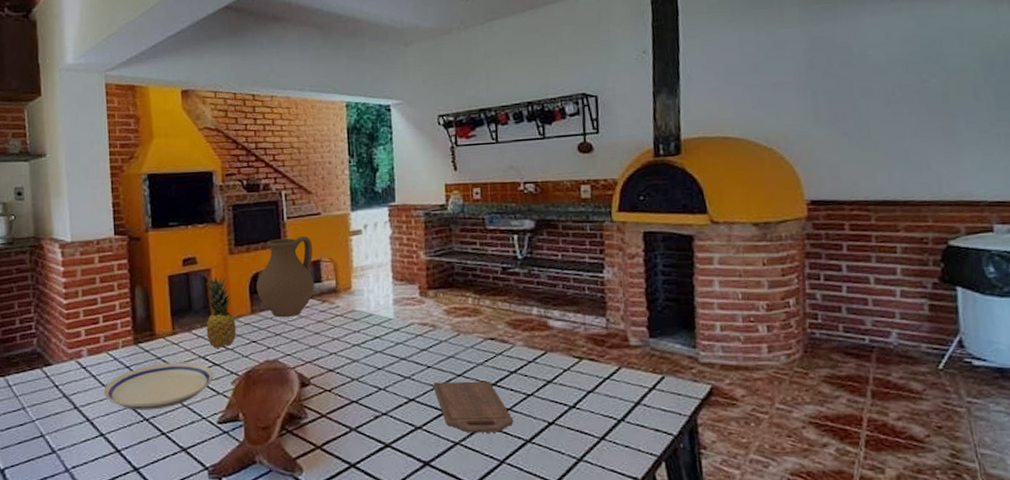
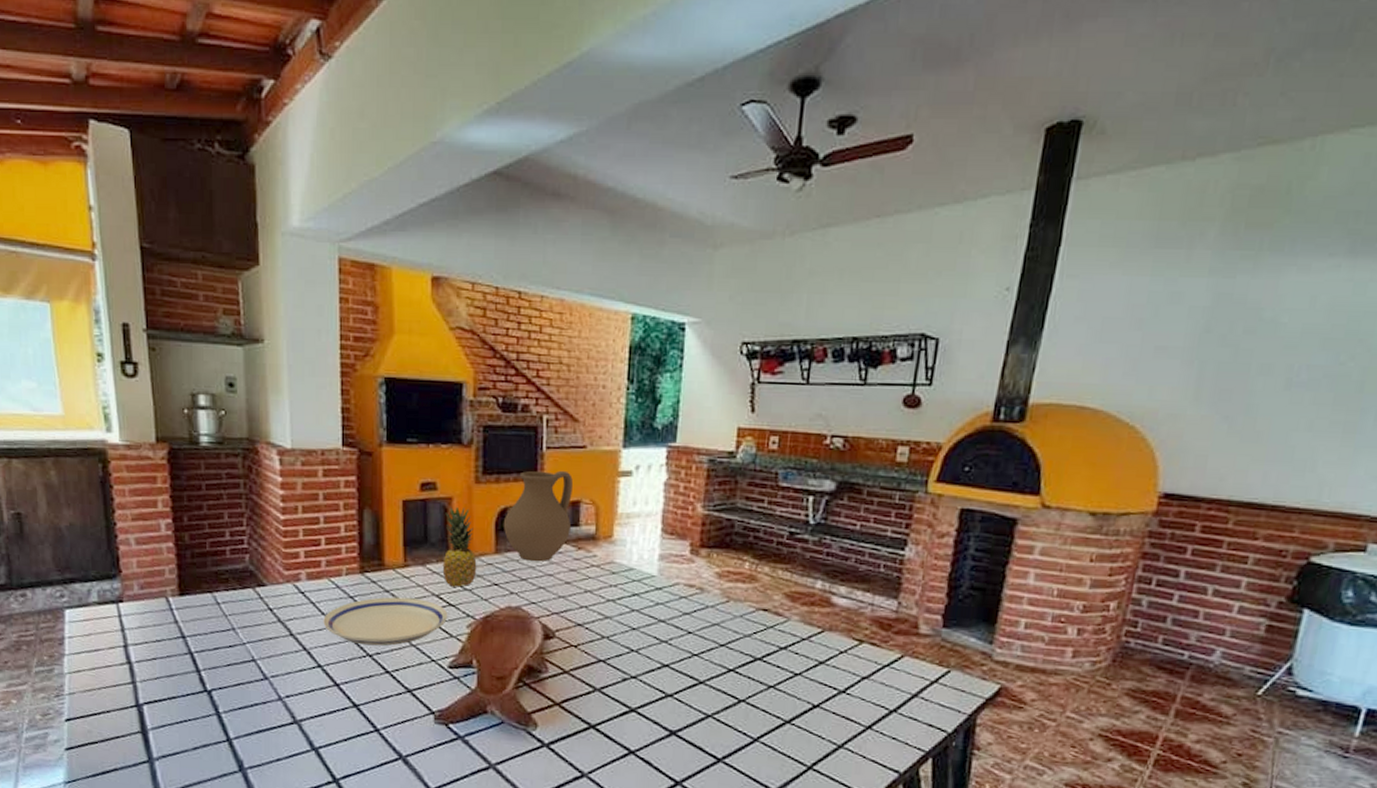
cutting board: present [433,381,514,433] -> none [691,650,776,709]

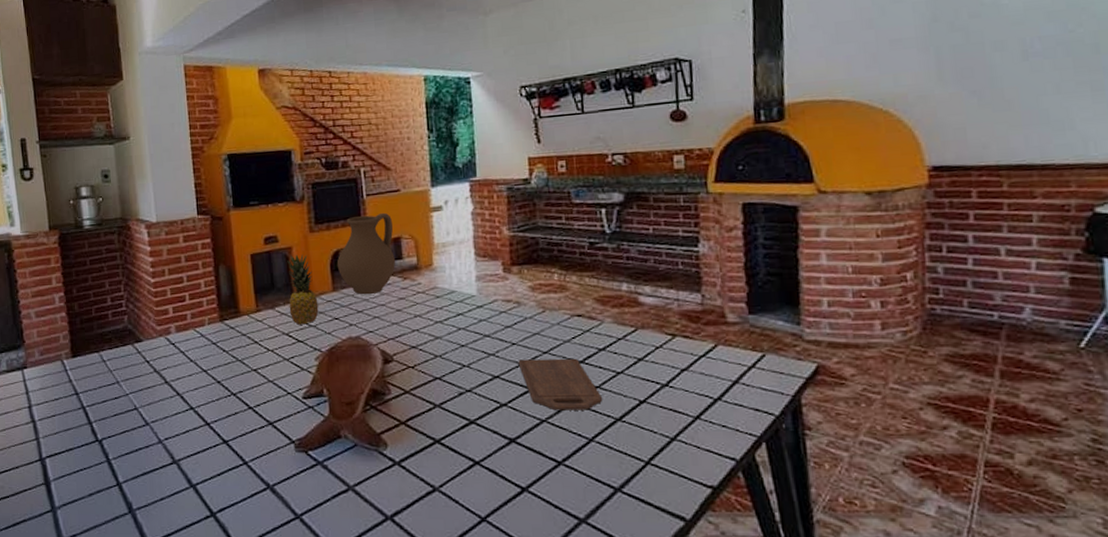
plate: present [323,597,448,646] -> none [192,339,298,385]
cutting board: none [691,650,776,709] -> present [518,358,603,411]

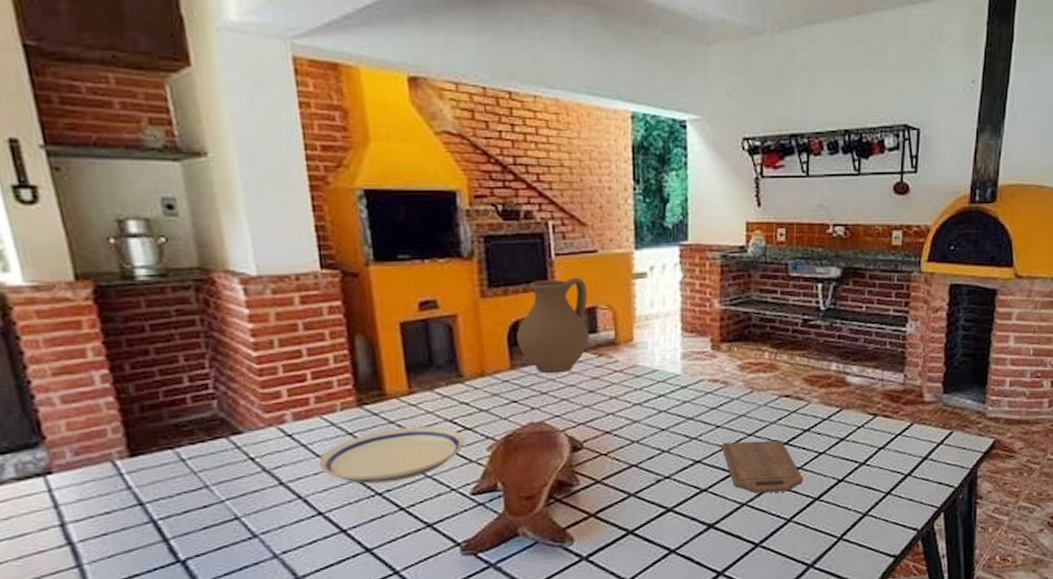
plate: none [192,339,298,385] -> present [318,426,465,484]
fruit: present [287,255,319,325] -> none [450,325,492,409]

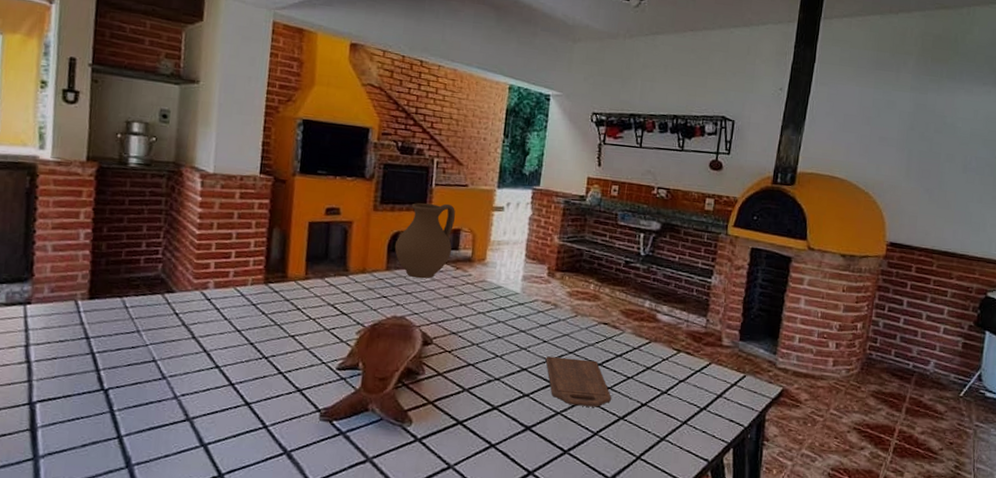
plate: present [318,426,465,484] -> none [225,305,341,349]

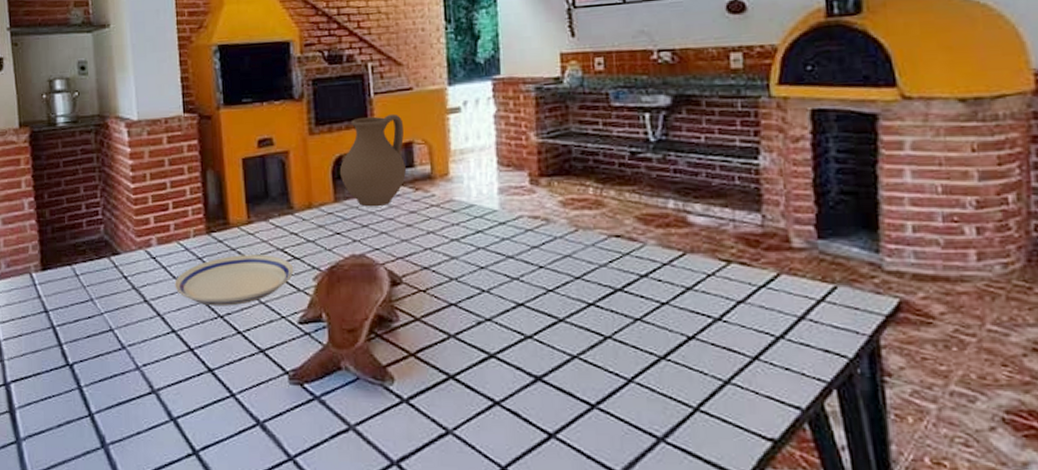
plate: none [225,305,341,349] -> present [174,254,294,306]
cutting board: present [545,356,612,407] -> none [546,285,645,346]

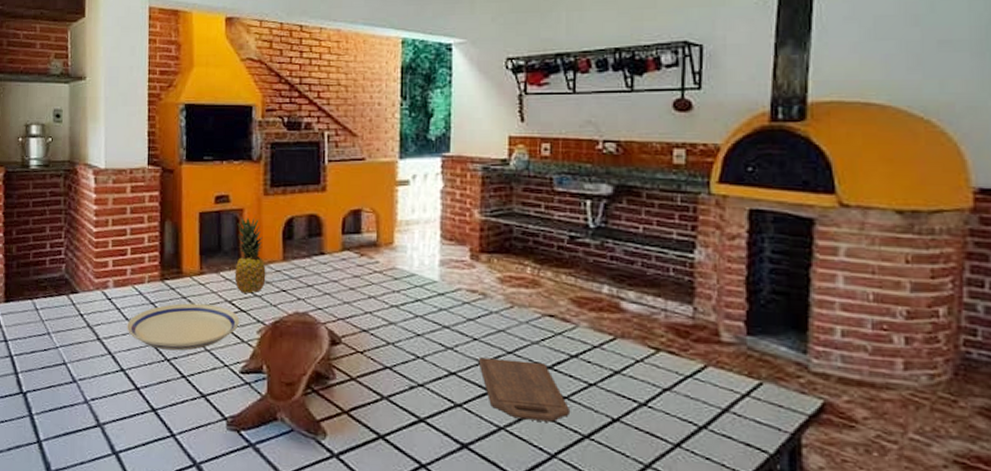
fruit: none [283,160,318,240] -> present [234,218,266,294]
pitcher: present [339,113,407,207] -> none [289,181,354,269]
cutting board: none [546,285,645,346] -> present [478,357,571,422]

